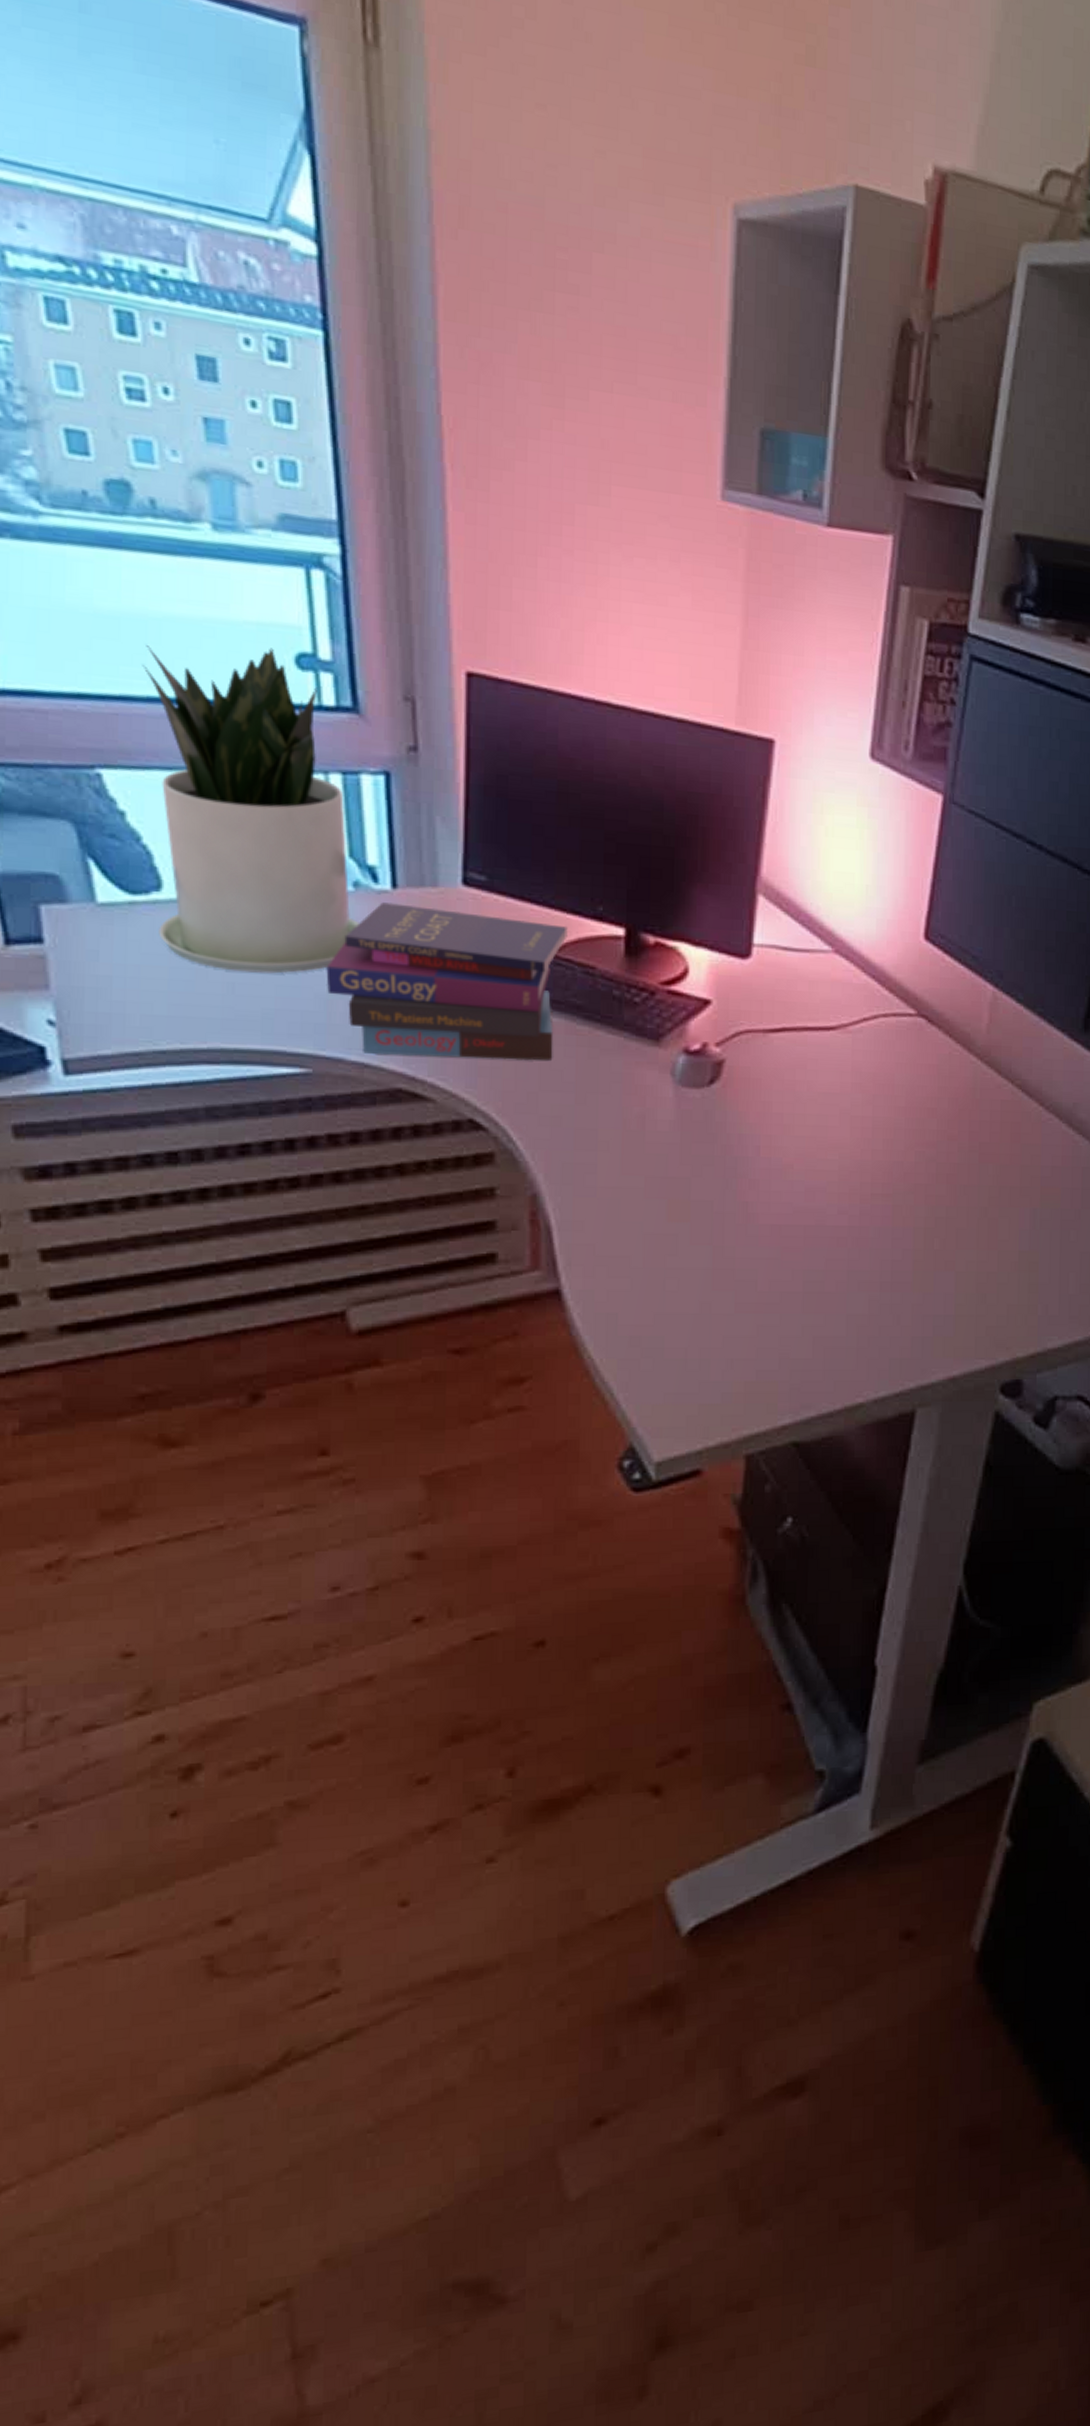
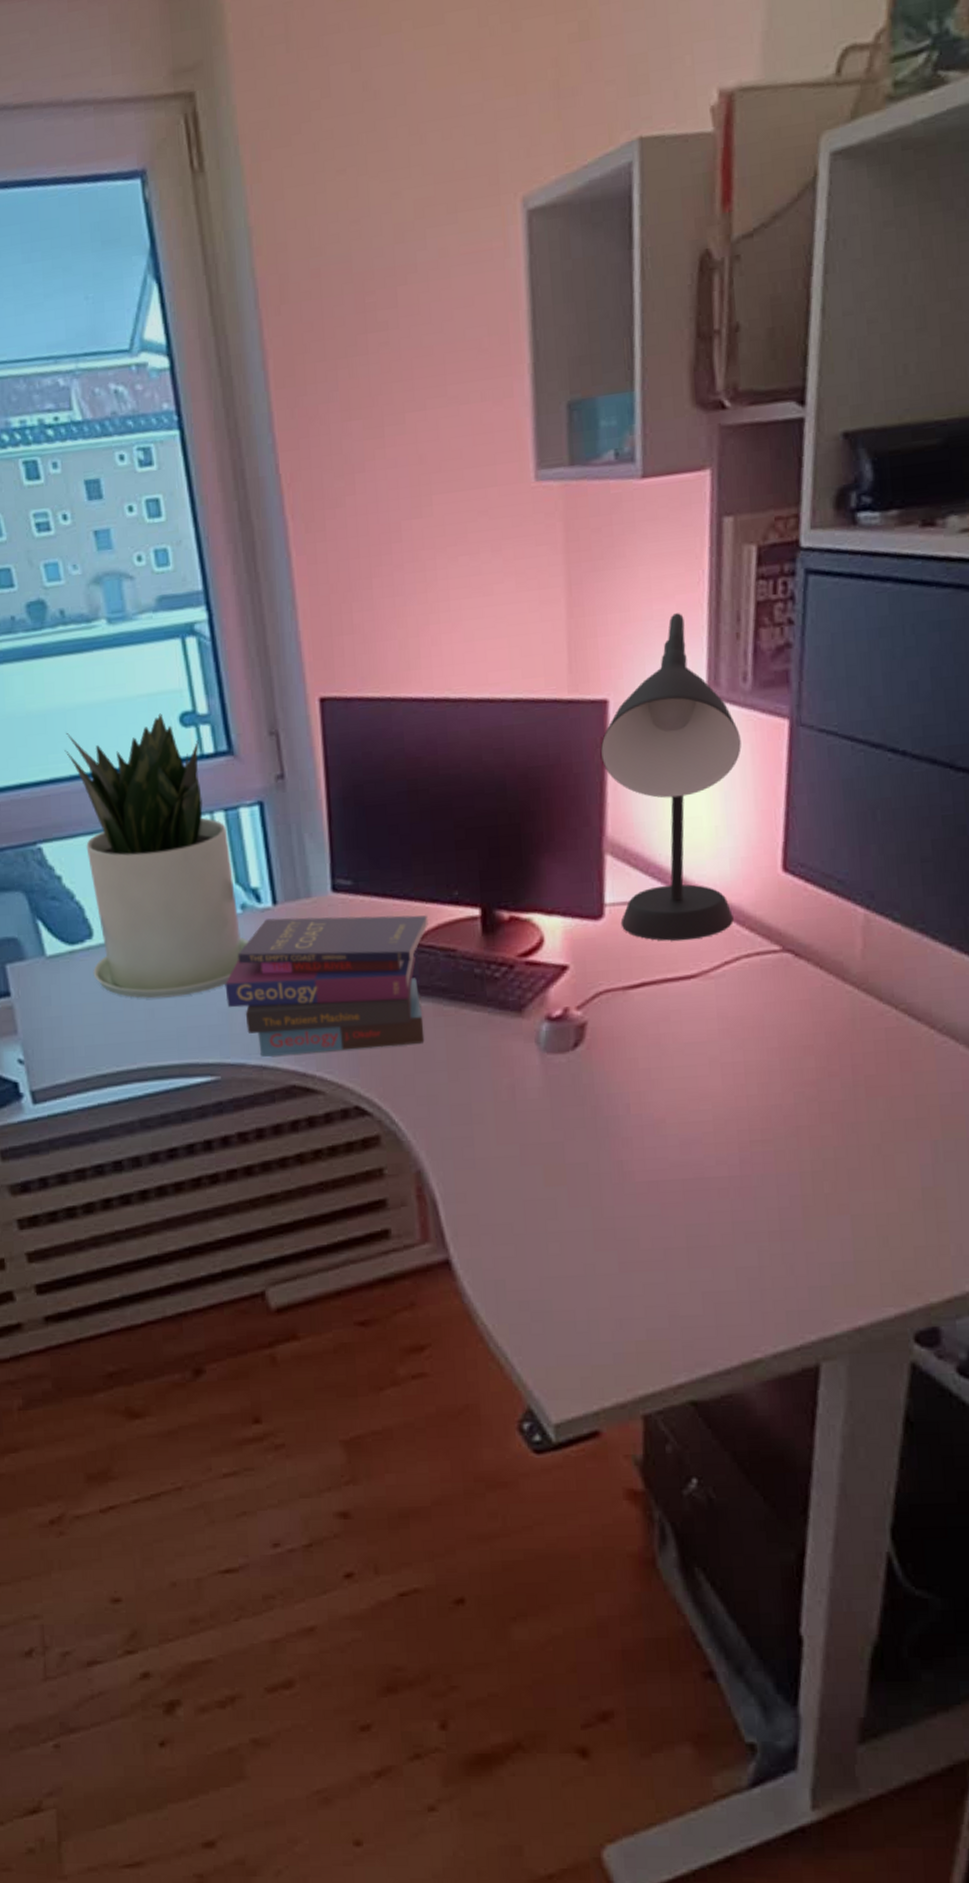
desk lamp: none [762,668,898,992] -> present [600,613,741,941]

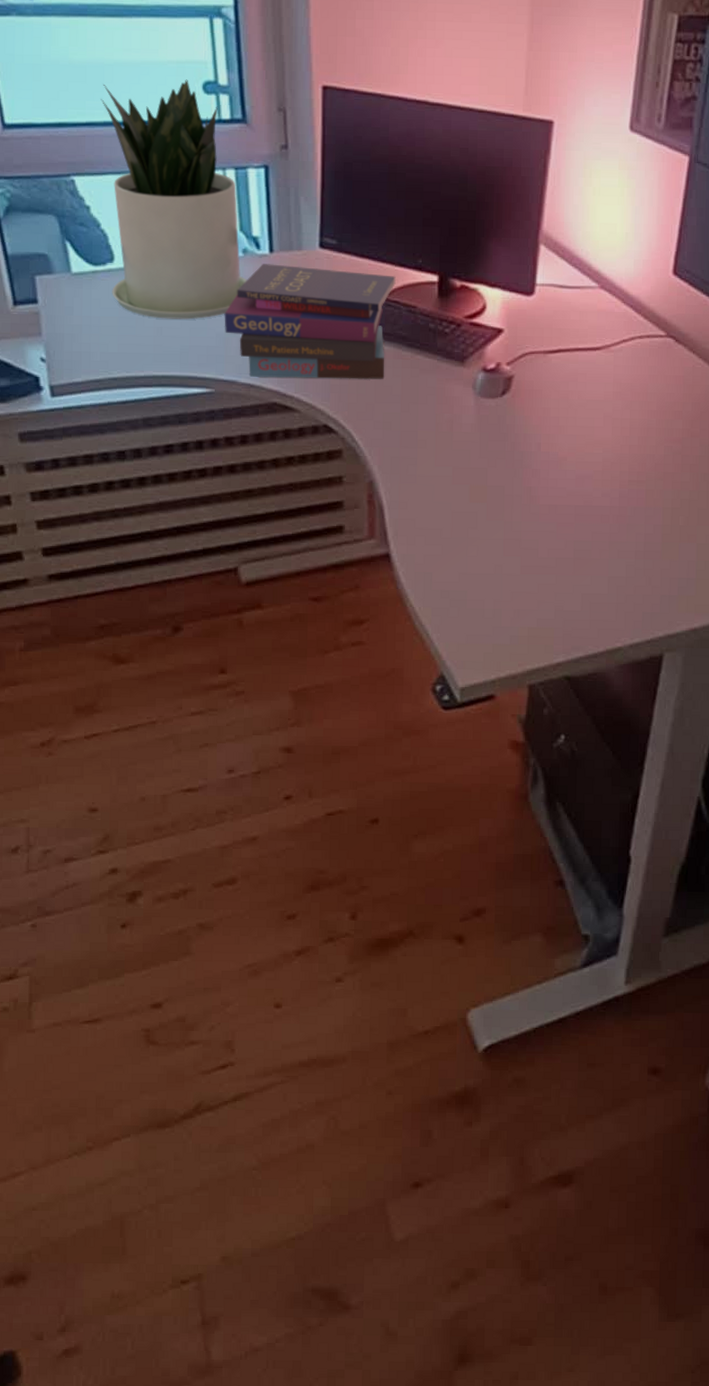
desk lamp: present [600,613,741,941] -> none [543,59,652,319]

